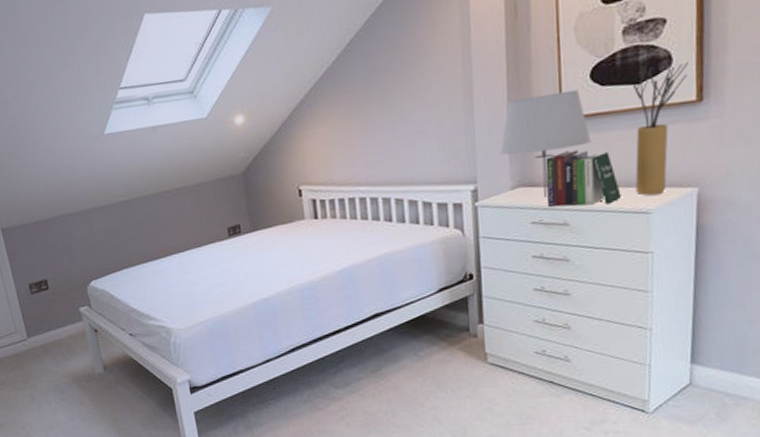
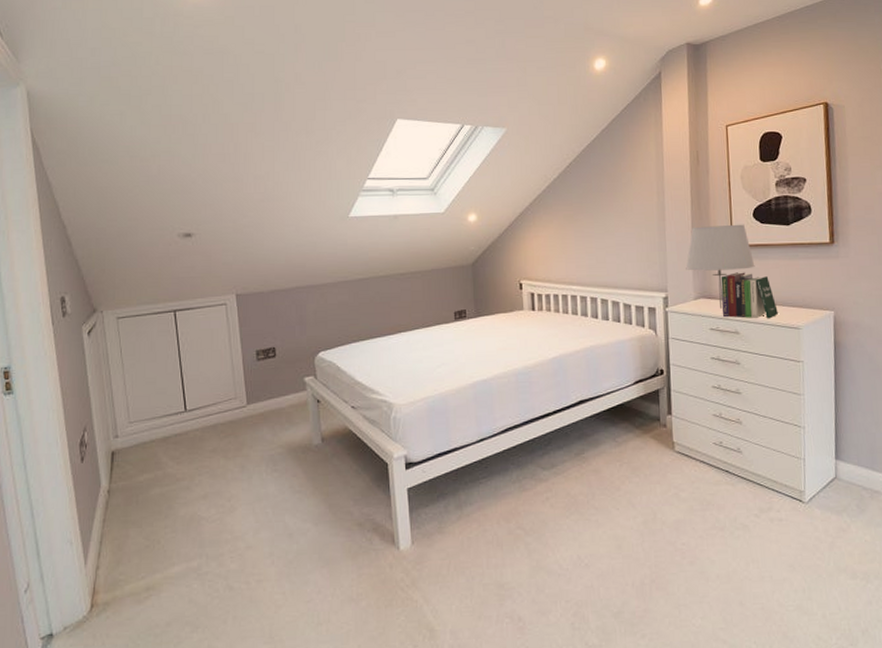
vase: present [632,58,688,196] -> none [783,208,823,314]

